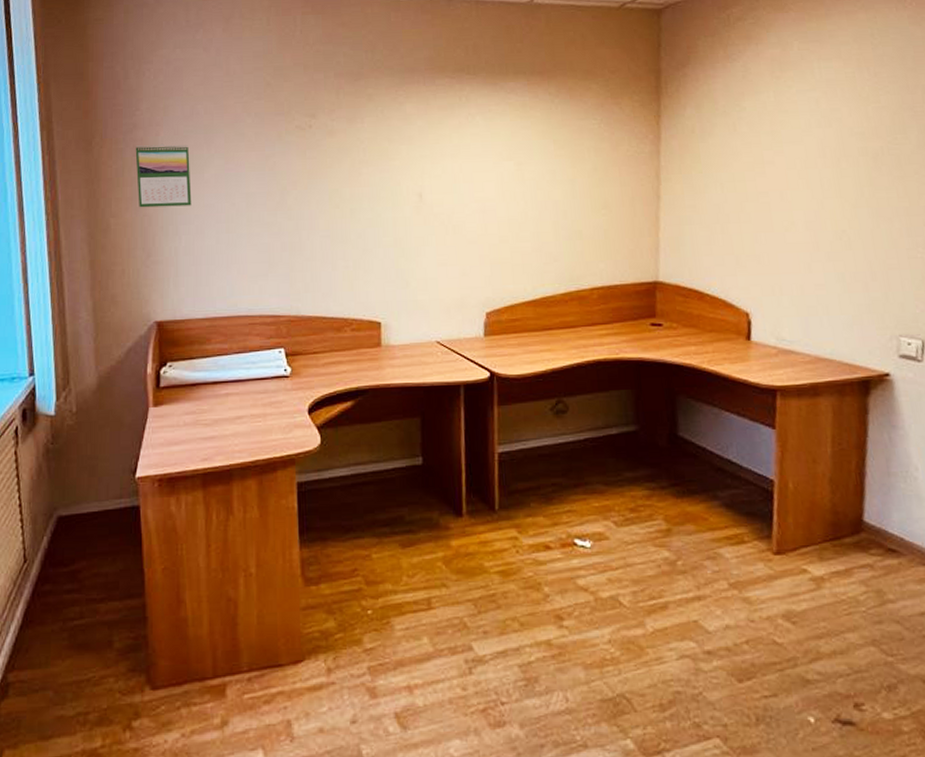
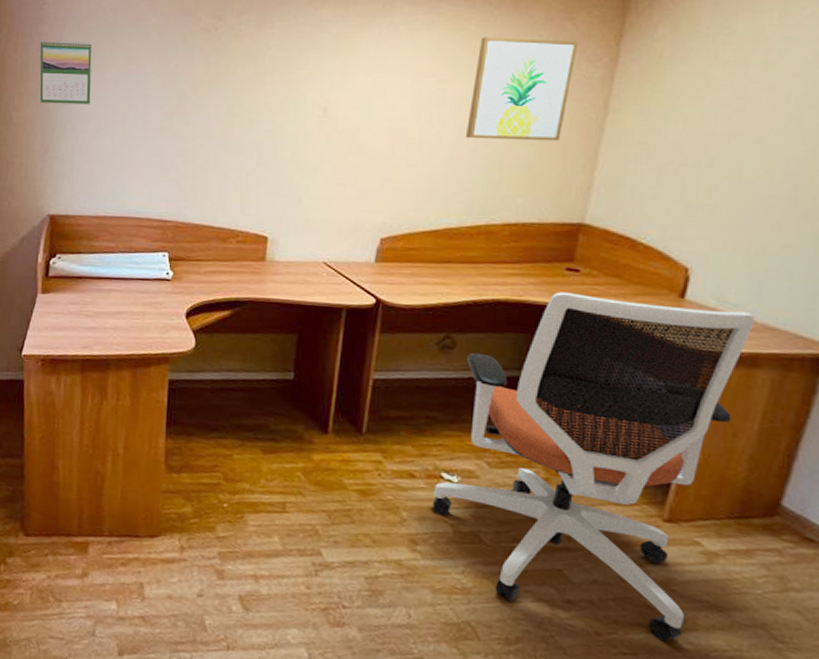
wall art: none [546,121,627,213] -> present [466,37,578,142]
office chair: none [570,346,811,677] -> present [432,291,756,642]

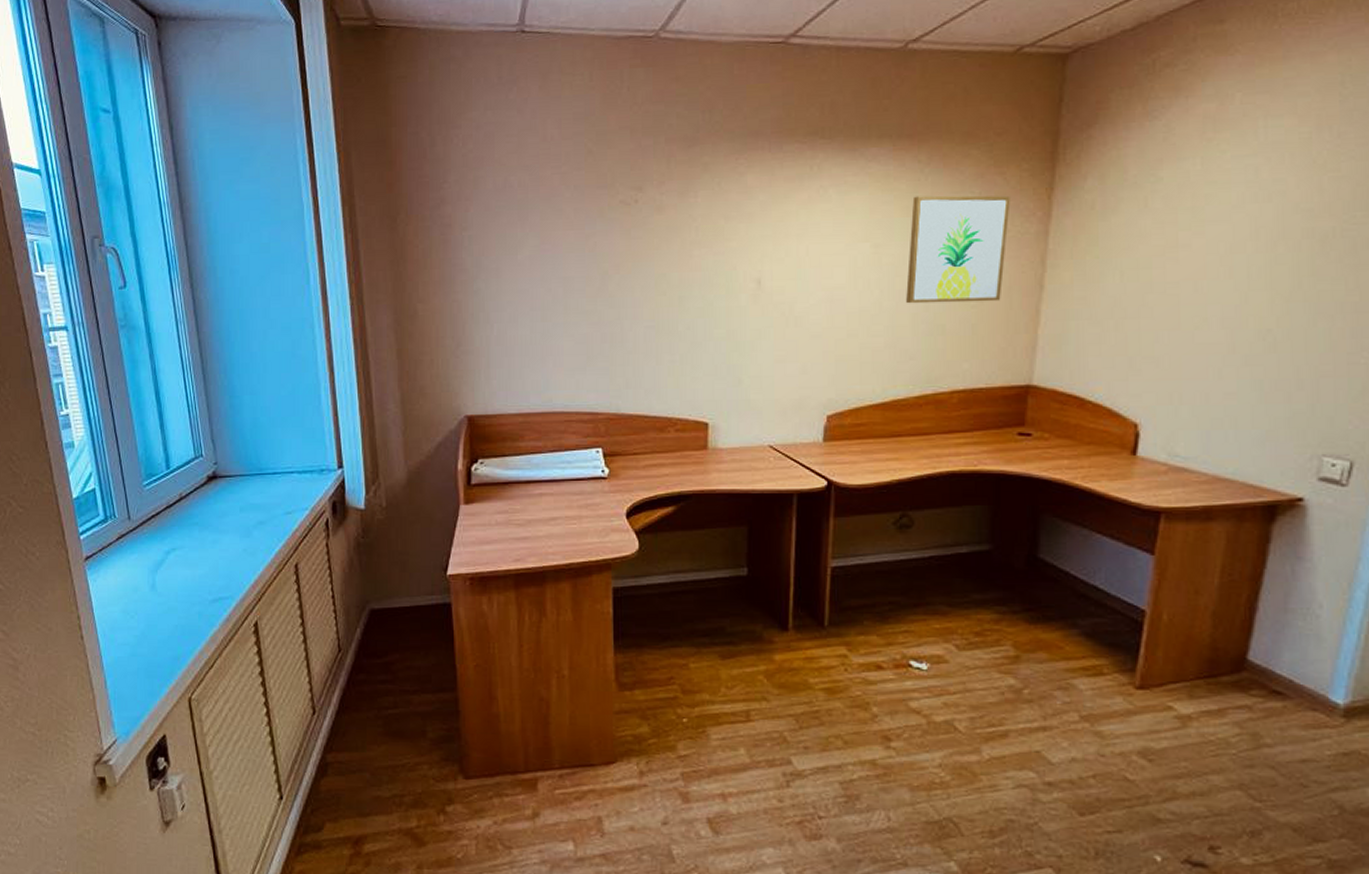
calendar: present [39,39,92,105] -> none [443,220,504,293]
office chair: present [432,291,756,642] -> none [902,458,1207,815]

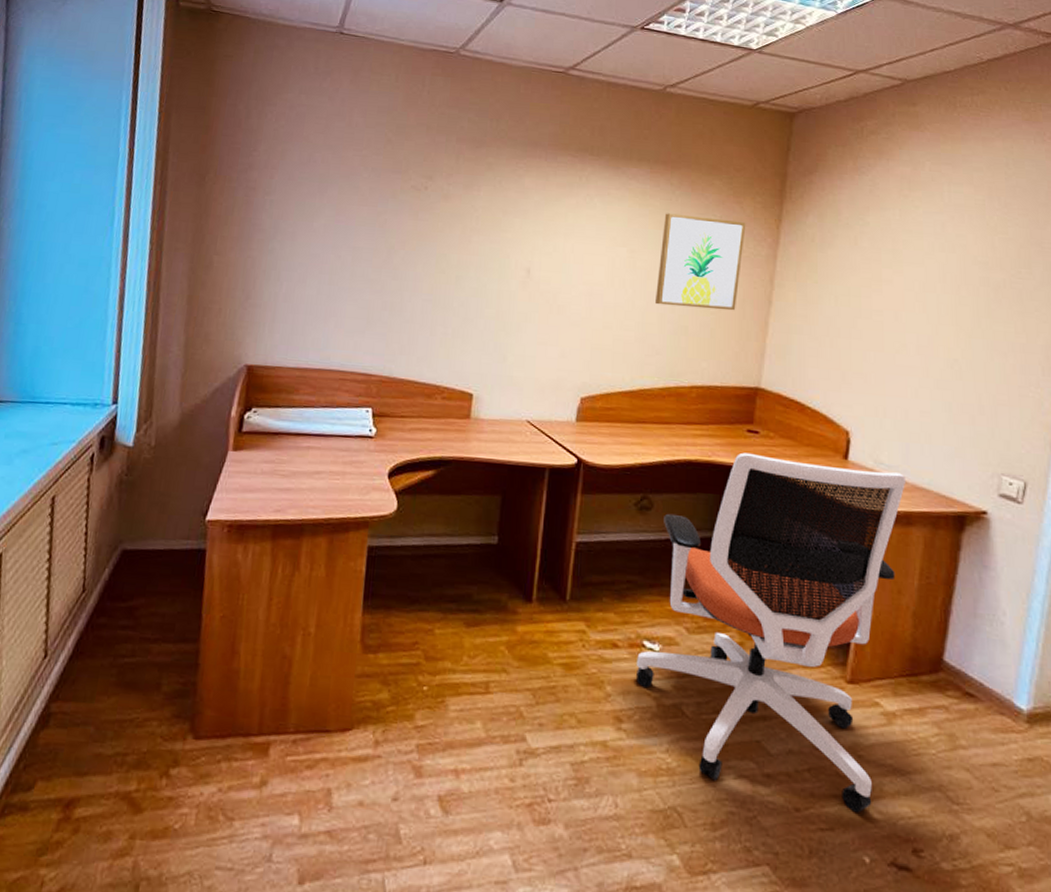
office chair: none [902,458,1207,815] -> present [635,452,907,813]

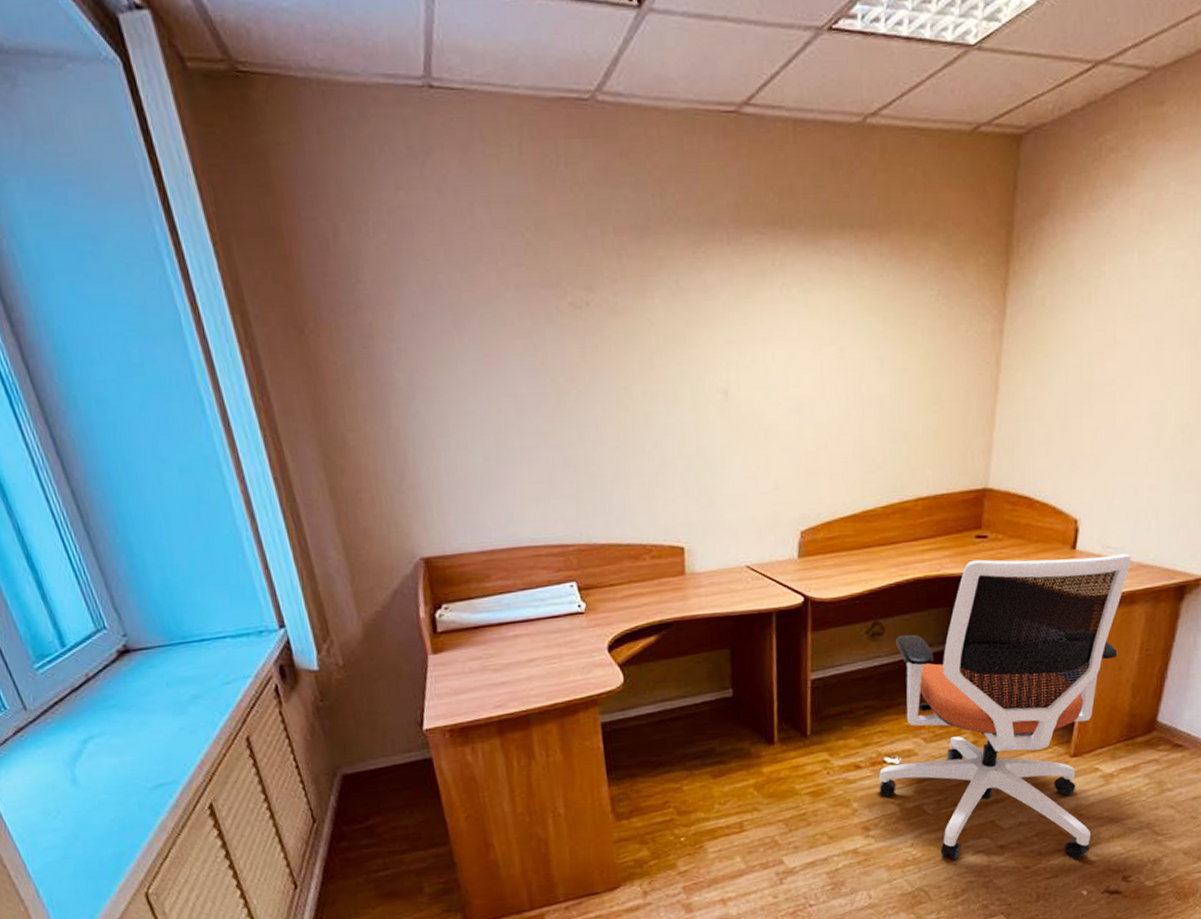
wall art: present [655,213,746,311] -> none [872,292,968,411]

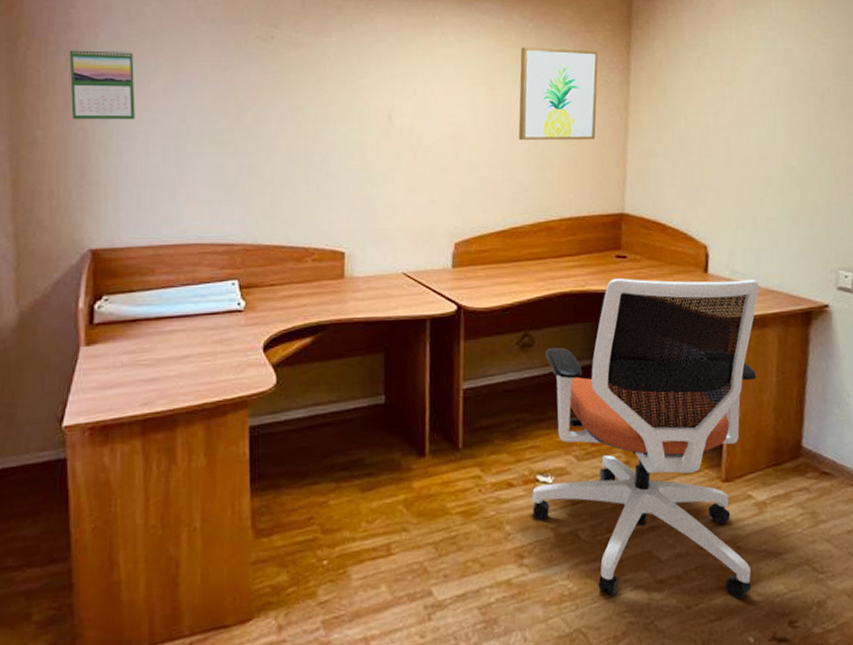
calendar: none [363,330,447,418] -> present [69,47,135,120]
wall art: none [872,292,968,411] -> present [518,47,599,141]

